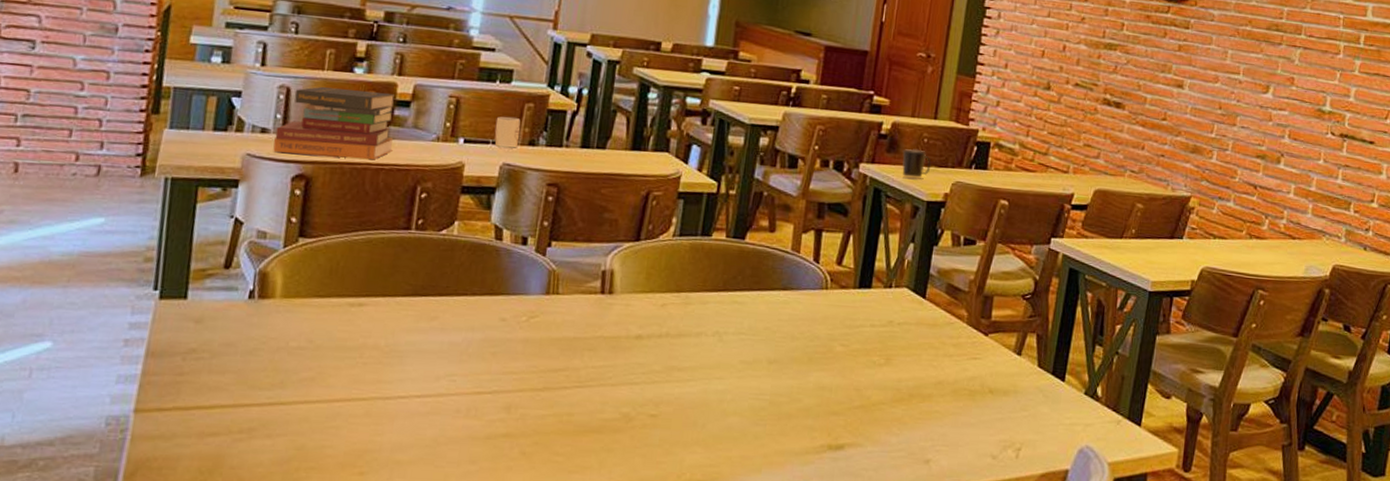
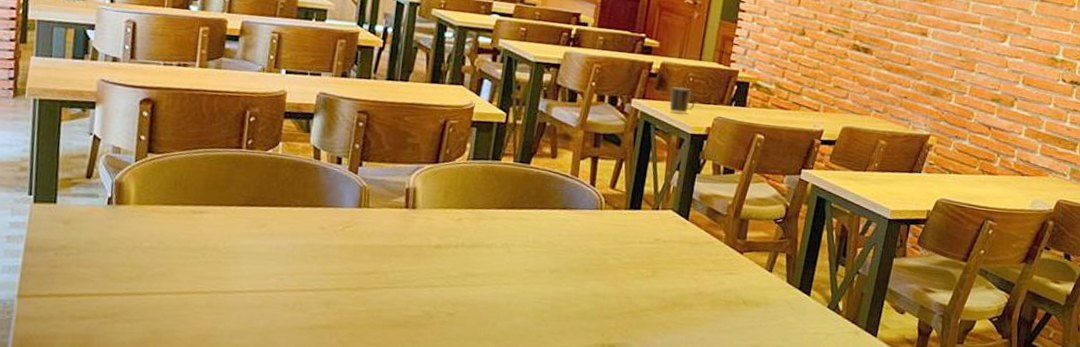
books: present [273,87,394,160] -> none [123,22,226,88]
mug: present [494,116,521,148] -> none [311,51,335,79]

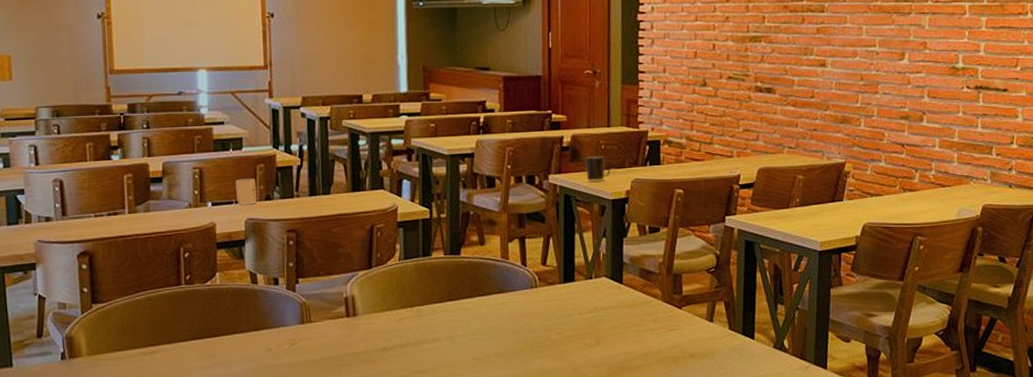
mug: none [311,51,335,79] -> present [235,178,257,205]

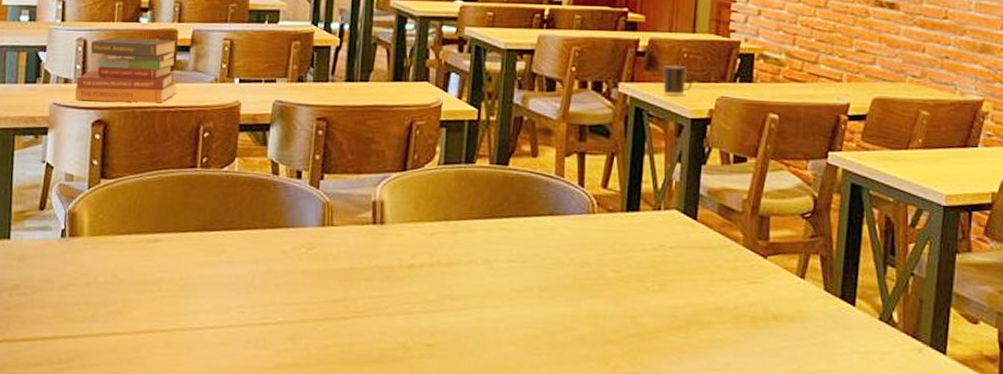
books: none [57,173,155,236] -> present [75,38,178,104]
mug: present [235,178,257,205] -> none [266,55,290,85]

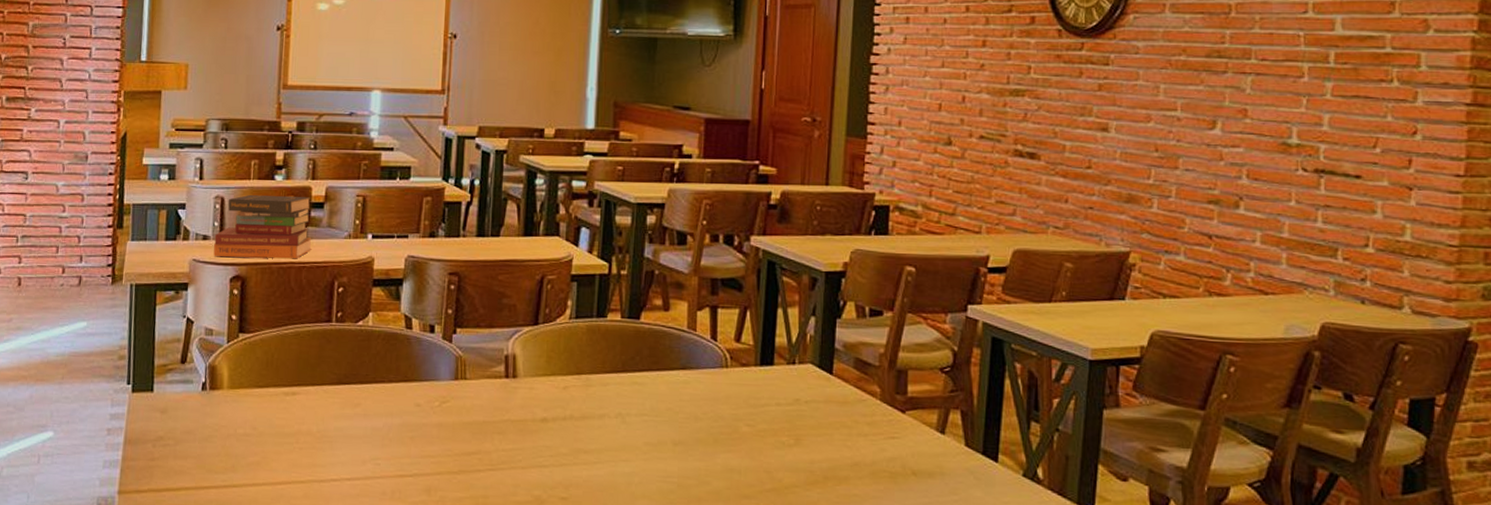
mug: present [662,64,693,97] -> none [795,217,827,250]

